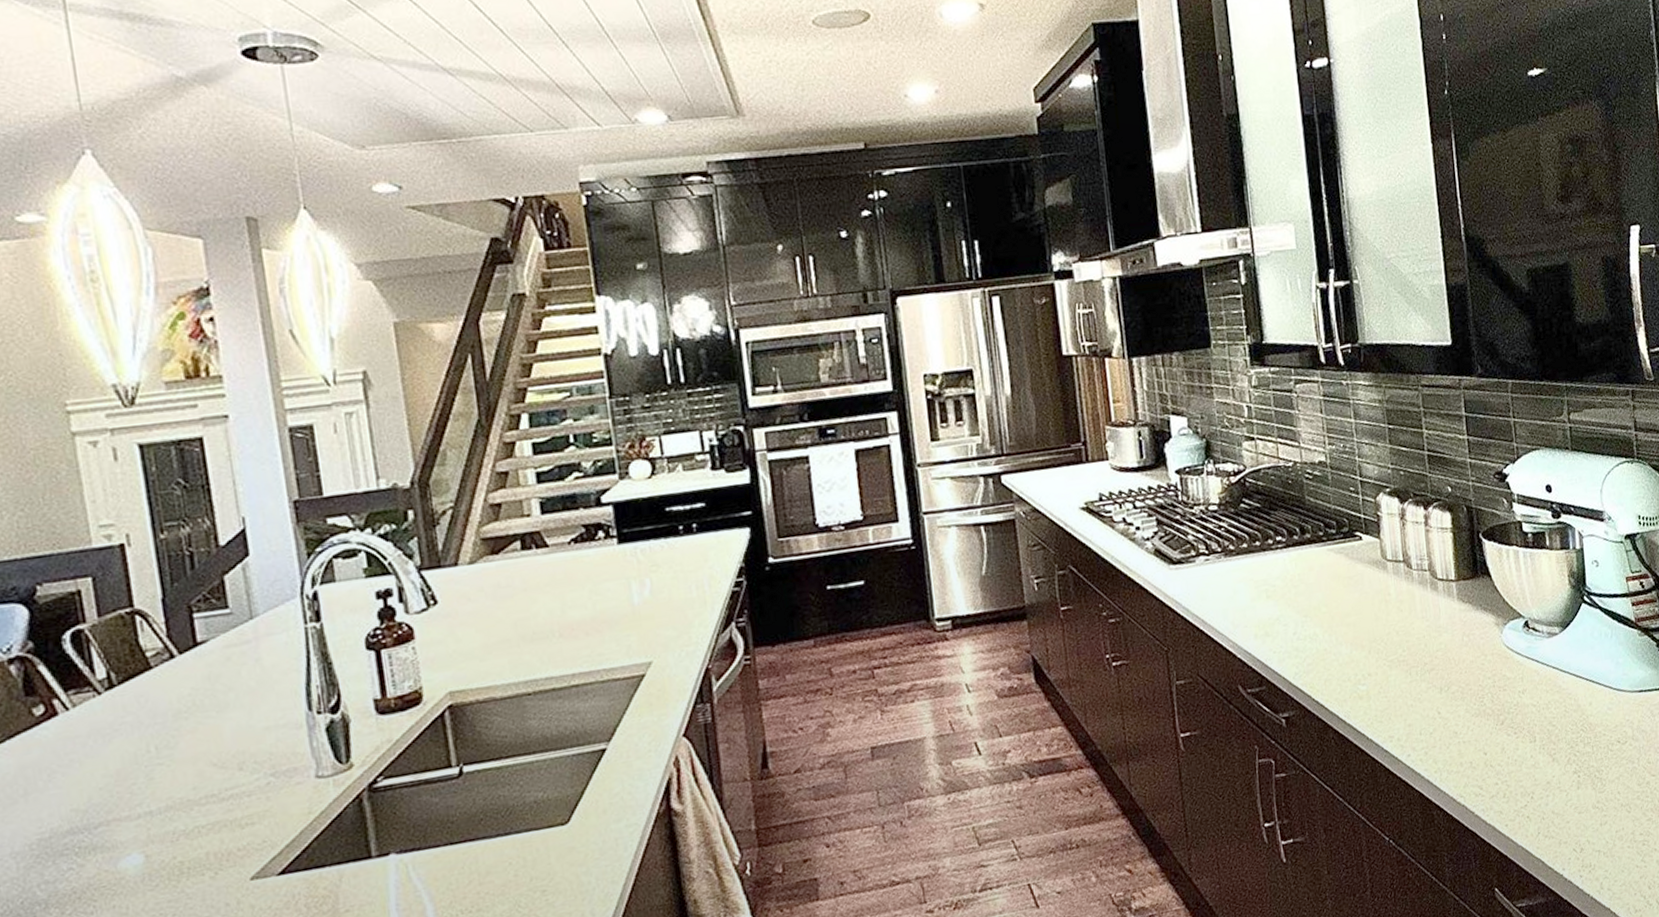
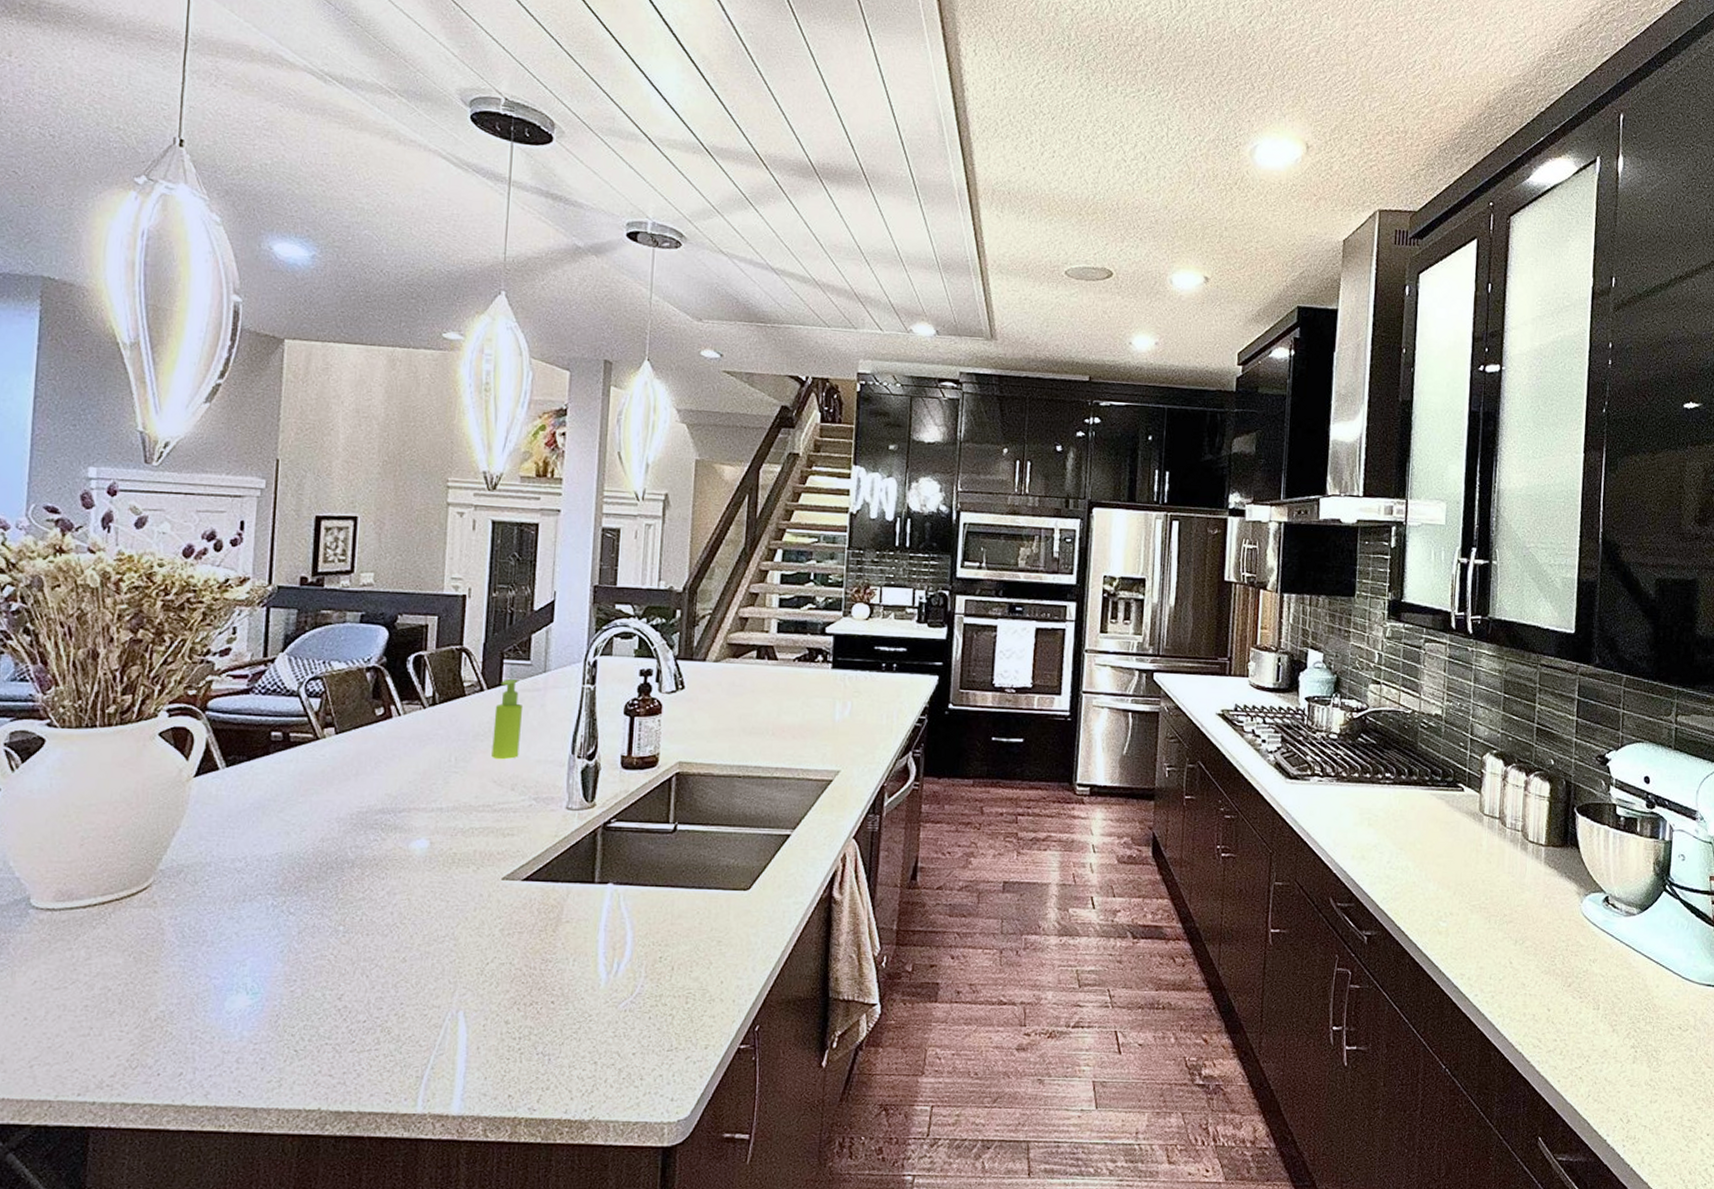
soap dispenser: none [195,635,239,737] -> present [491,679,524,759]

